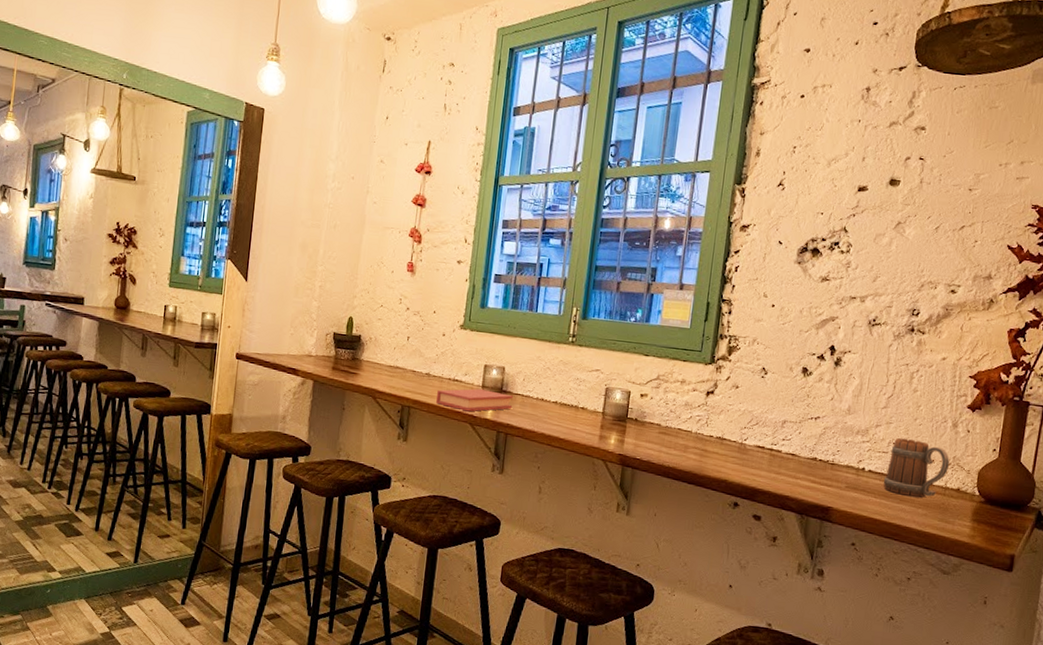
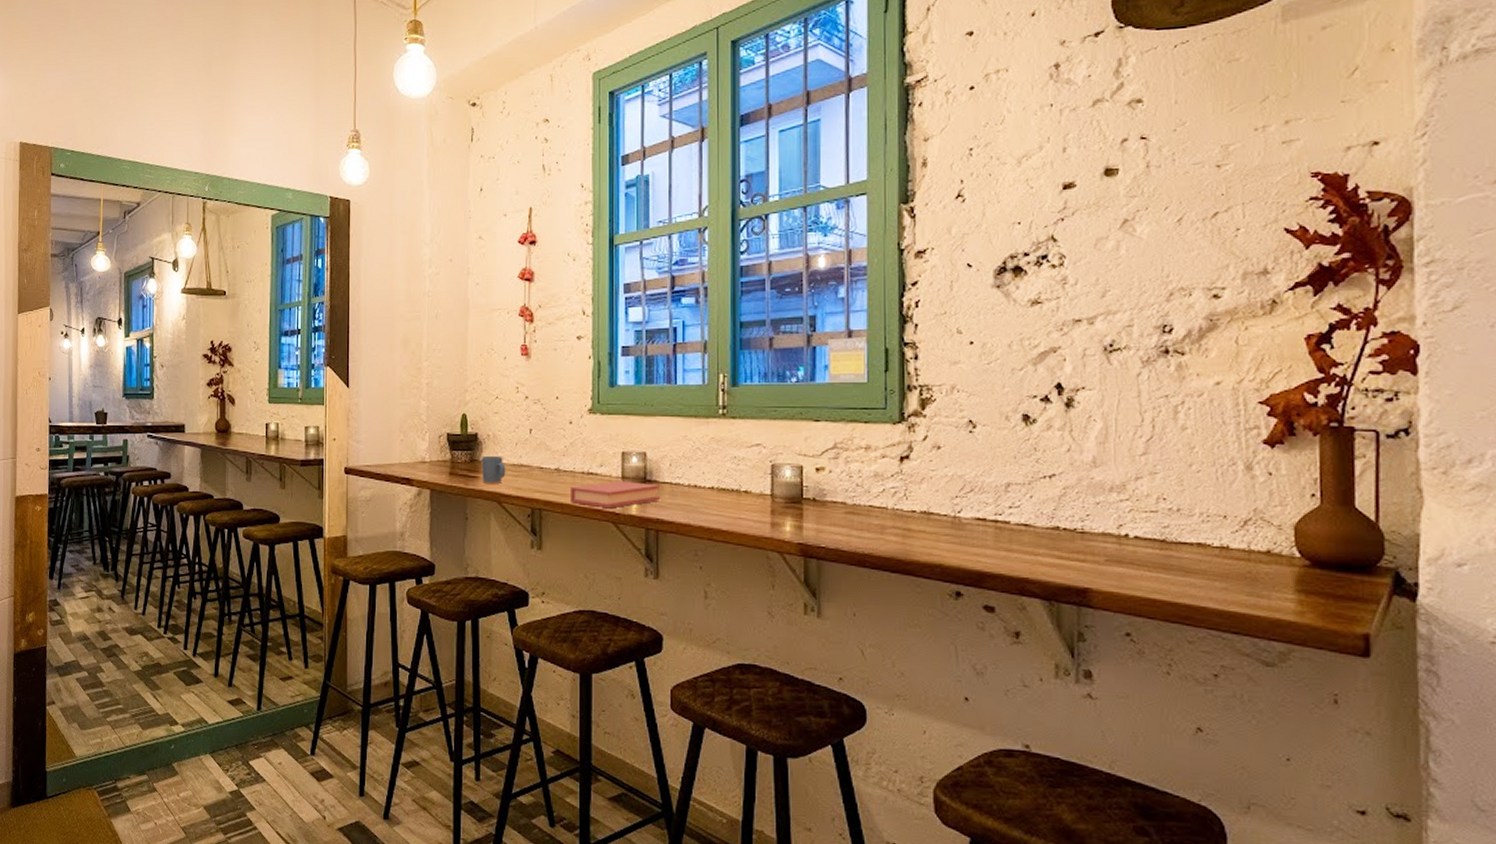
mug: none [361,356,383,382] -> present [481,455,506,485]
beer mug: present [883,438,950,498] -> none [1157,492,1249,567]

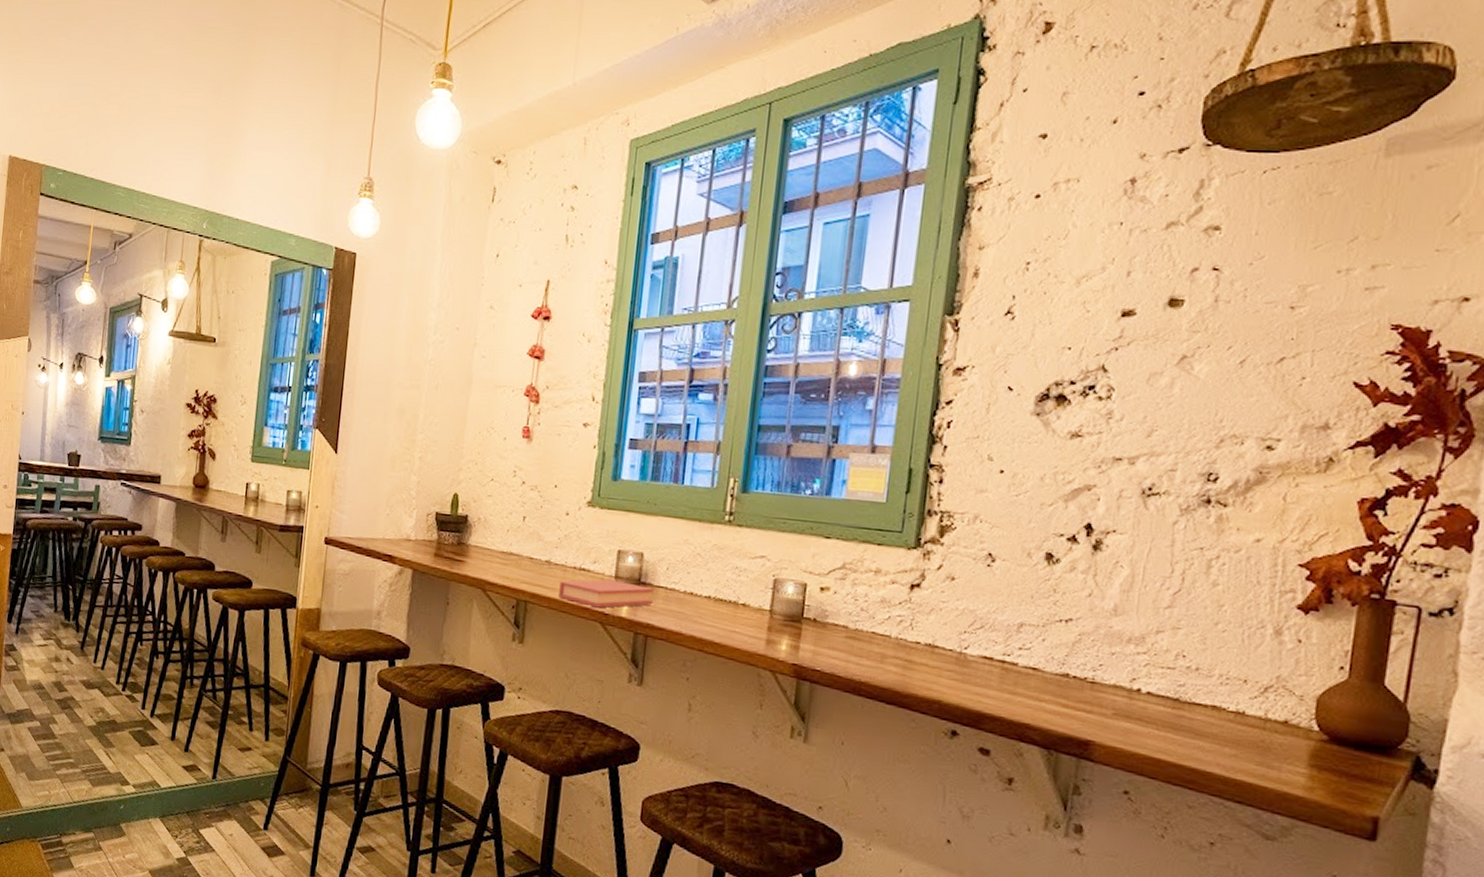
mug: present [481,455,506,485] -> none [468,539,494,571]

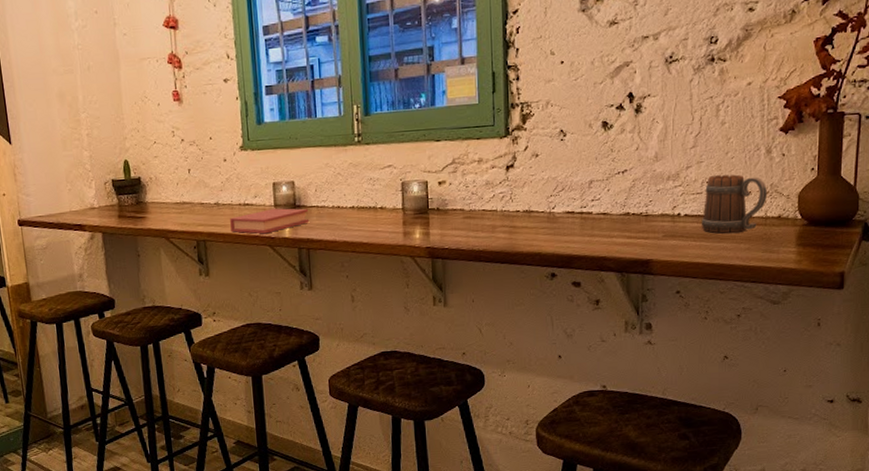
beer mug: none [1169,649,1271,732] -> present [701,174,767,234]

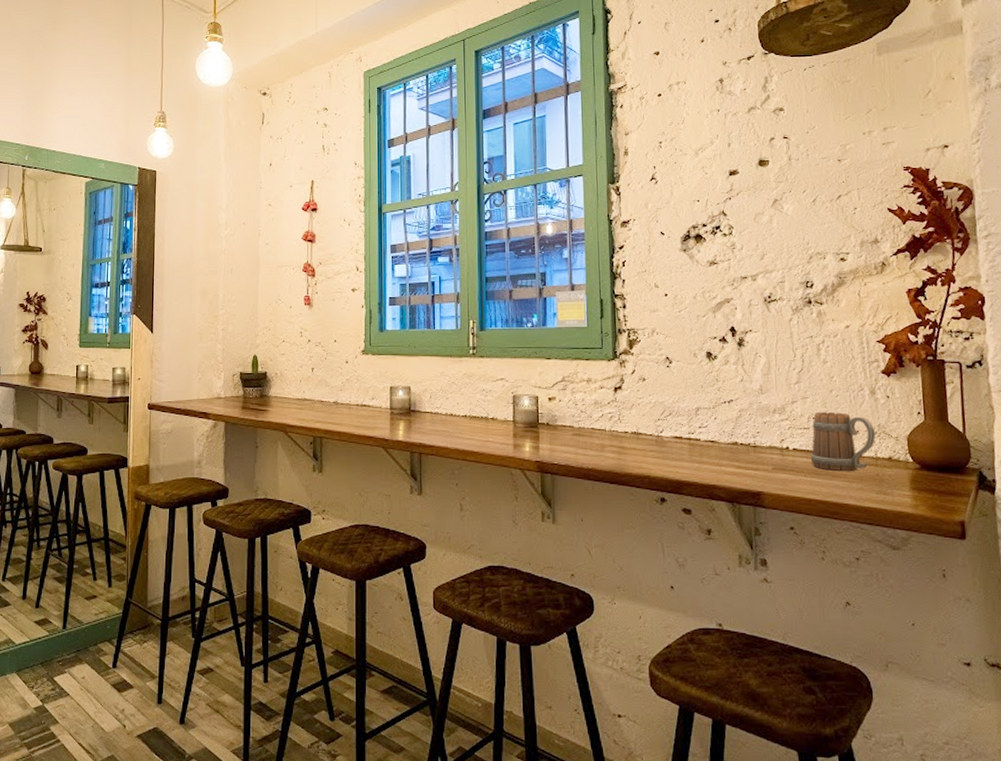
book: present [230,208,310,234] -> none [347,412,423,435]

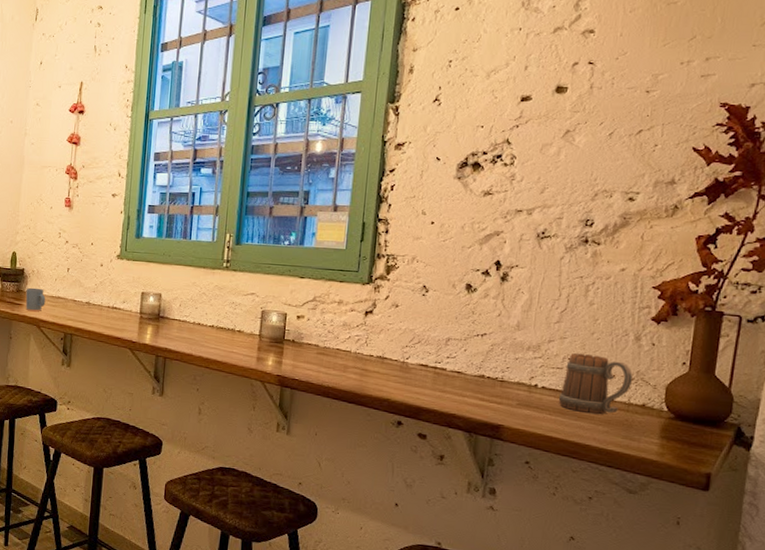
mug: none [270,391,291,417] -> present [25,287,46,312]

